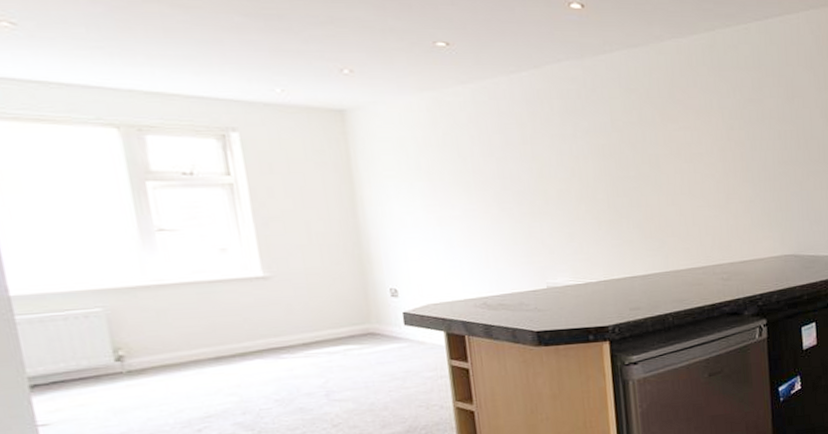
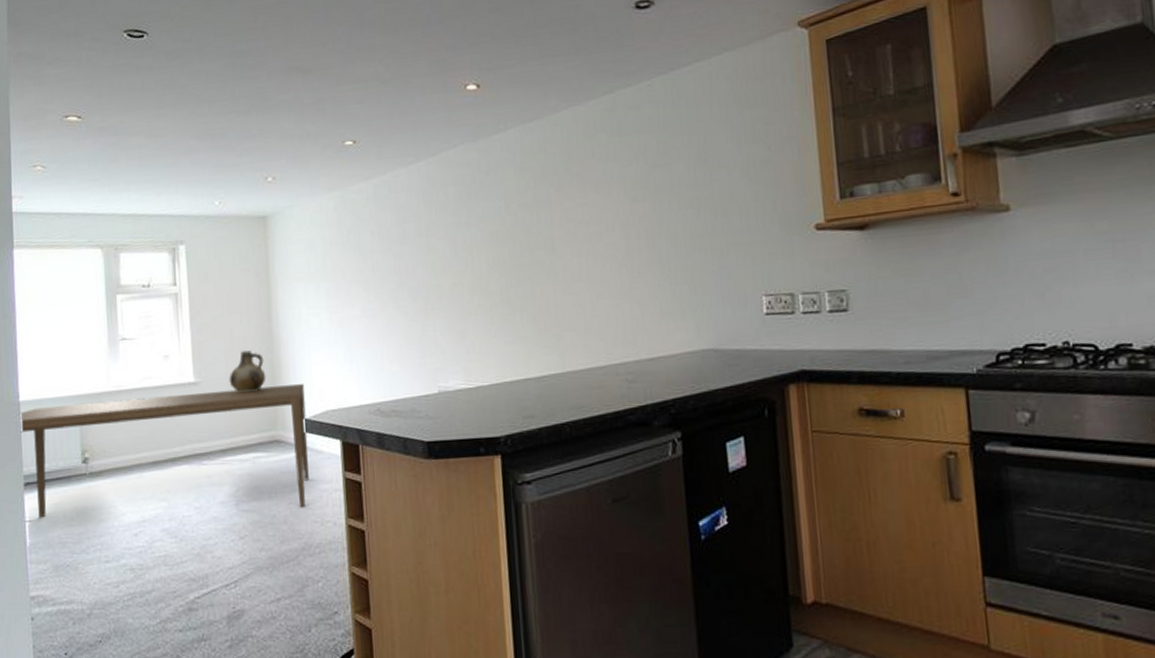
dining table: none [11,279,411,421] -> present [19,384,309,518]
ceramic jug: none [308,246,355,288] -> present [229,351,266,393]

